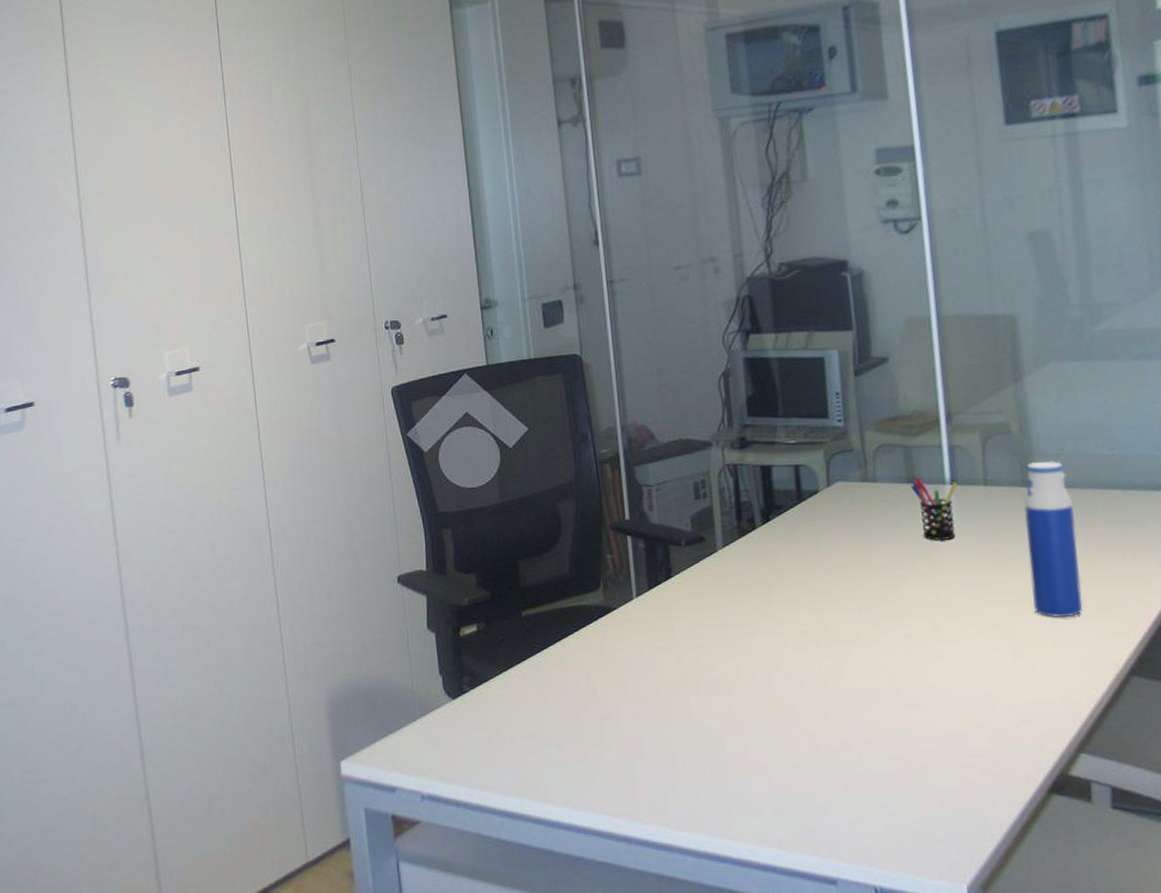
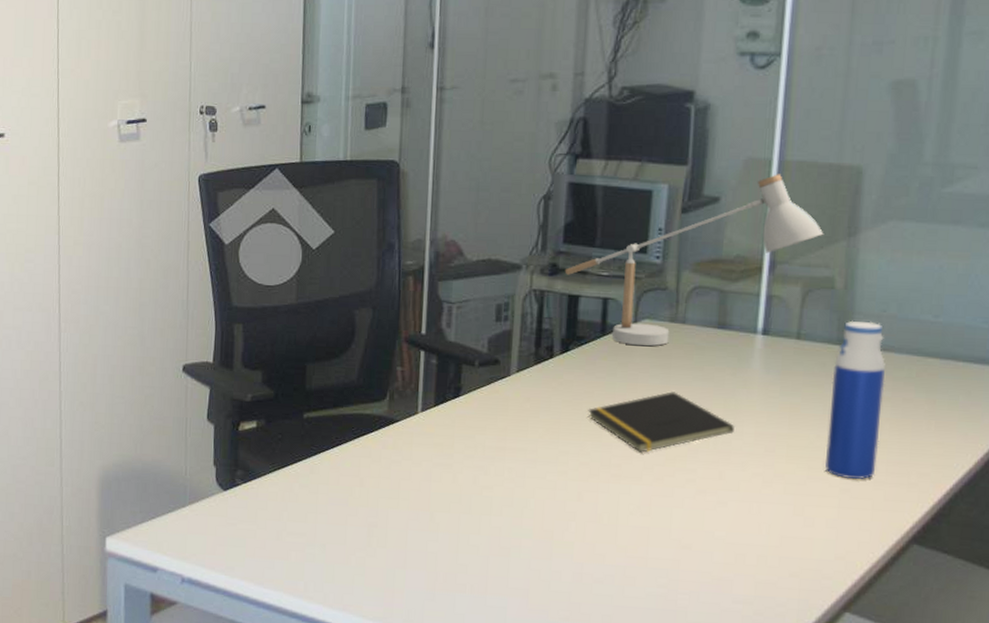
desk lamp: none [753,329,992,509] -> present [564,174,824,347]
notepad: none [797,550,941,614] -> present [588,391,734,453]
pen holder: present [911,477,958,540] -> none [720,323,770,390]

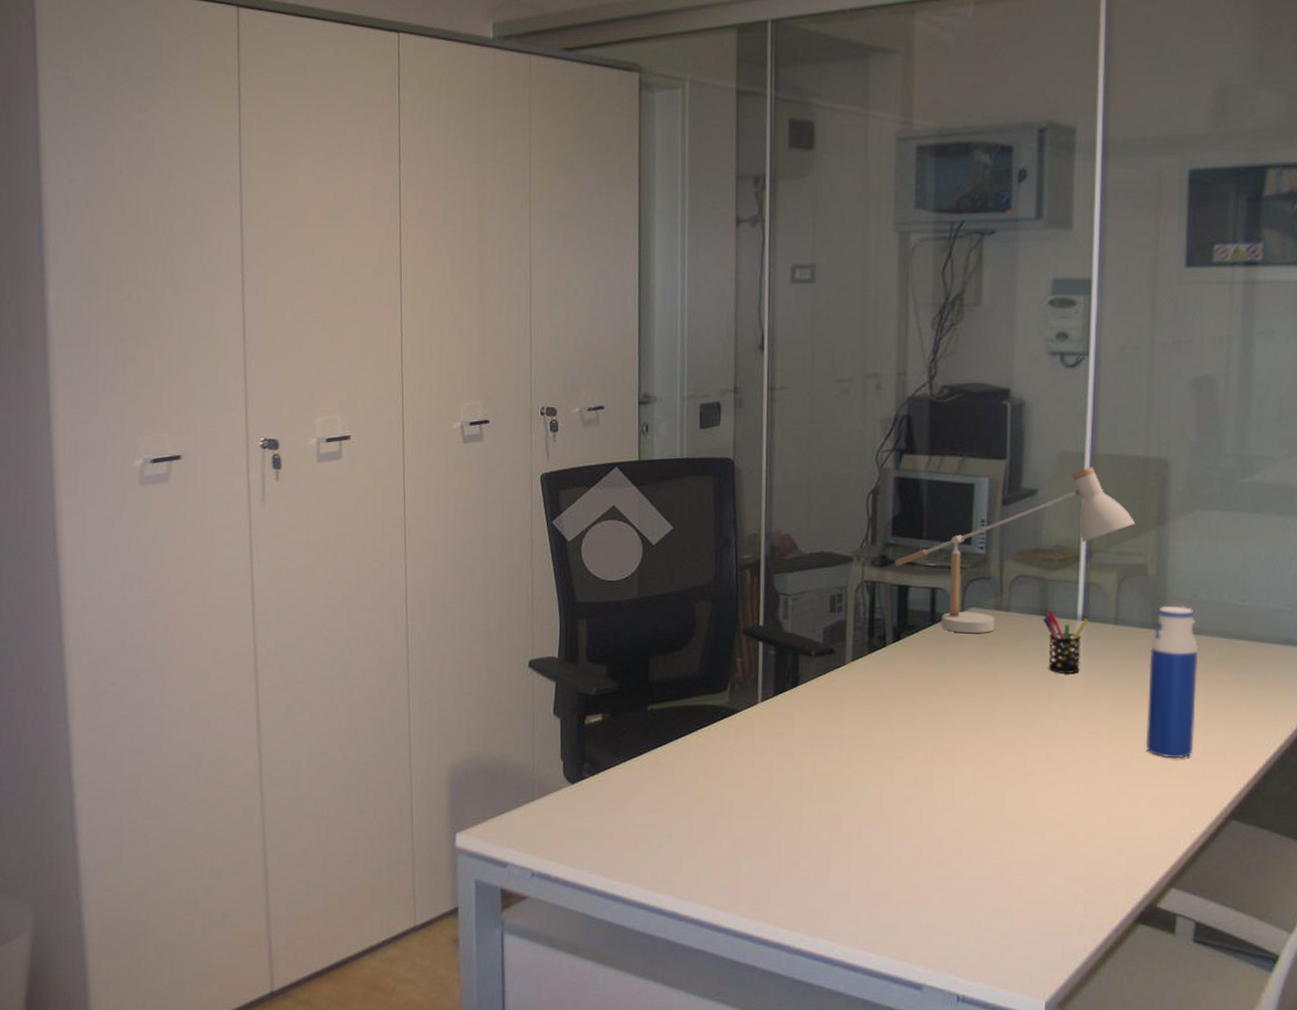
notepad: present [588,391,734,453] -> none [920,677,1059,737]
pen holder: none [720,323,770,390] -> present [1043,610,1089,674]

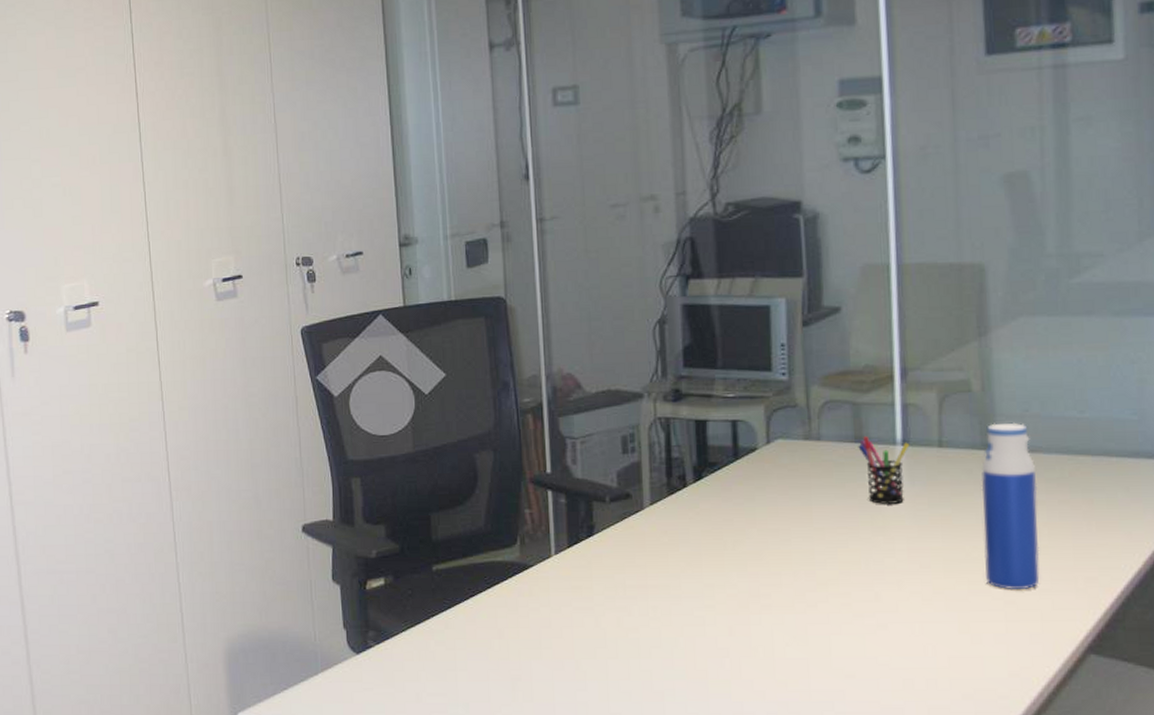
desk lamp: present [894,467,1136,634] -> none [688,278,953,468]

